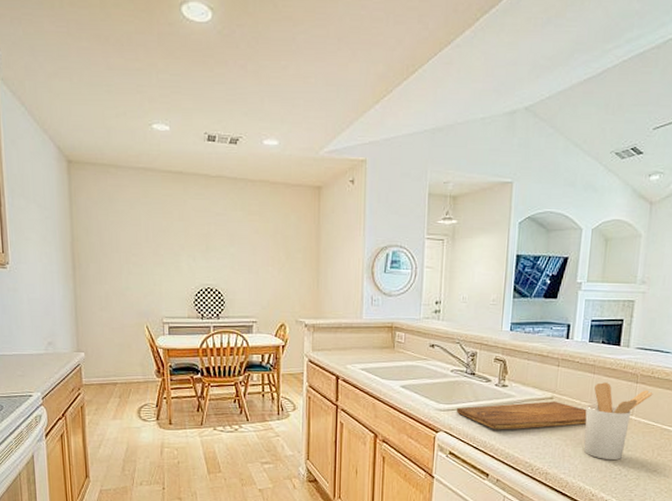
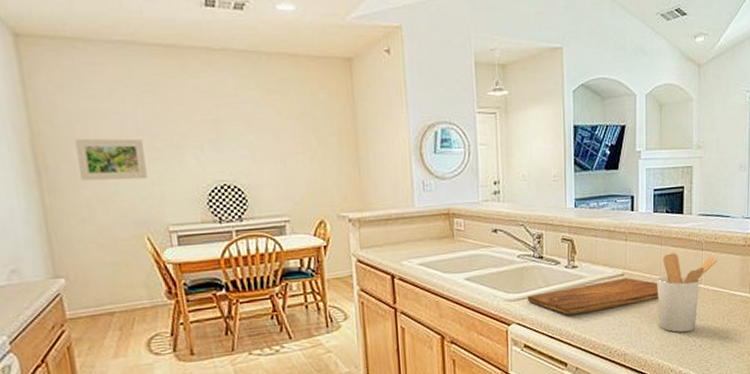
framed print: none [102,243,151,279] -> present [75,138,148,181]

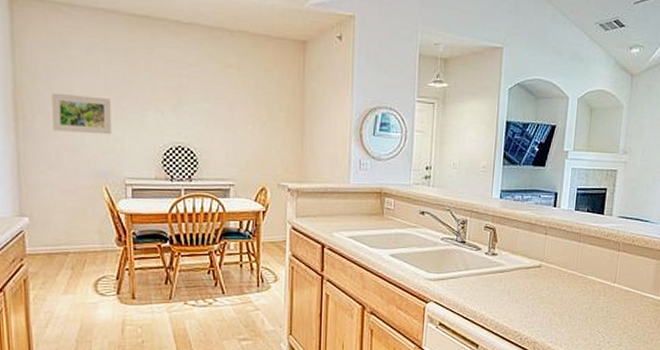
cutting board: present [527,278,658,315] -> none [446,270,573,300]
utensil holder: present [657,253,718,333] -> none [570,251,634,328]

